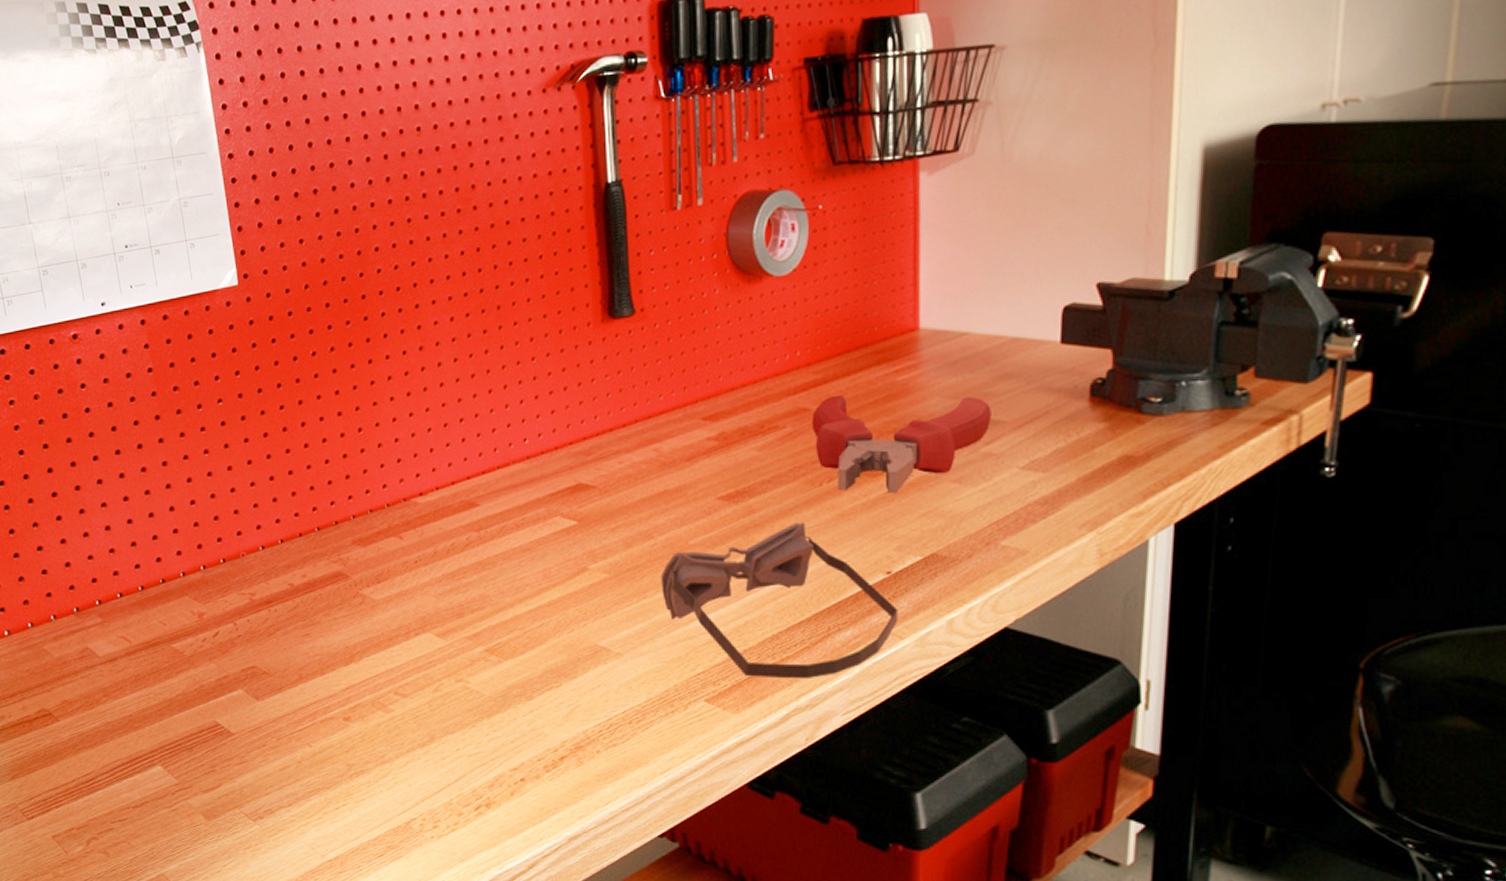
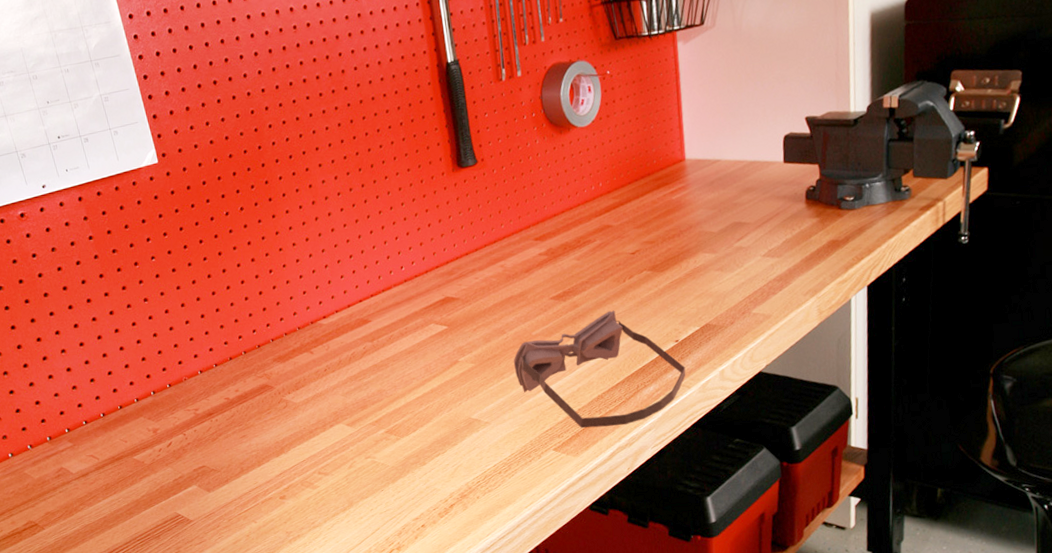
pliers: present [811,395,992,493] -> none [614,207,740,285]

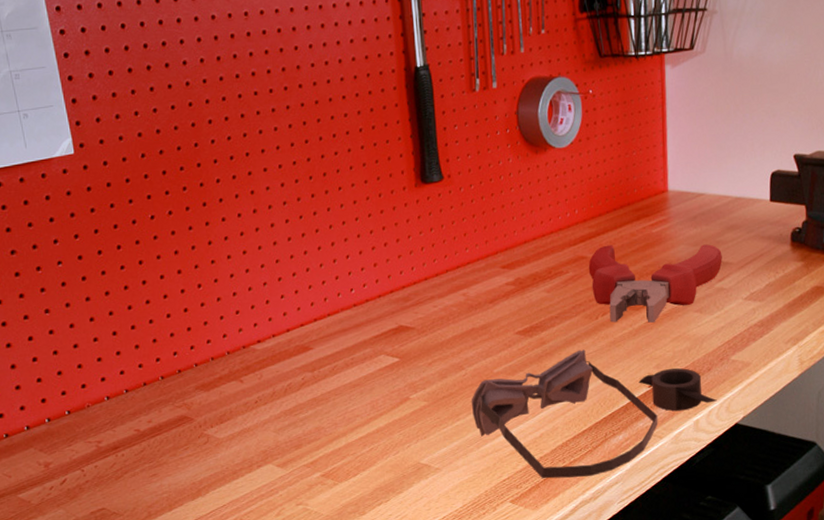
pliers: none [614,207,740,285] -> present [588,244,722,323]
duct tape: none [666,323,741,363] -> present [638,367,717,411]

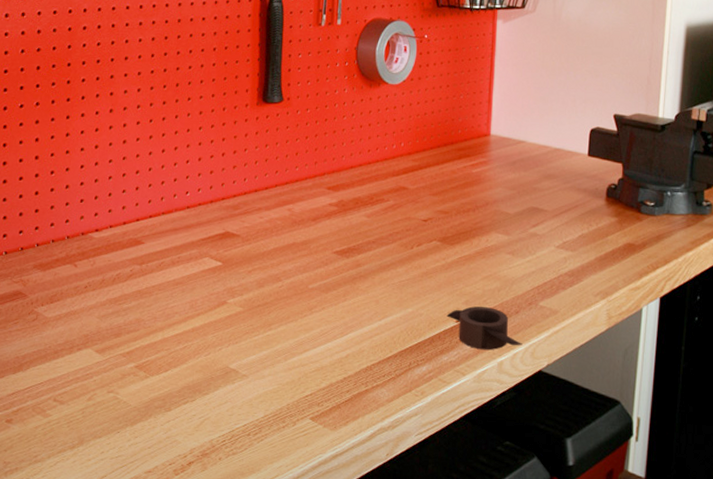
bow tie: present [471,349,658,479] -> none [283,276,463,405]
pliers: present [588,244,722,323] -> none [408,179,538,259]

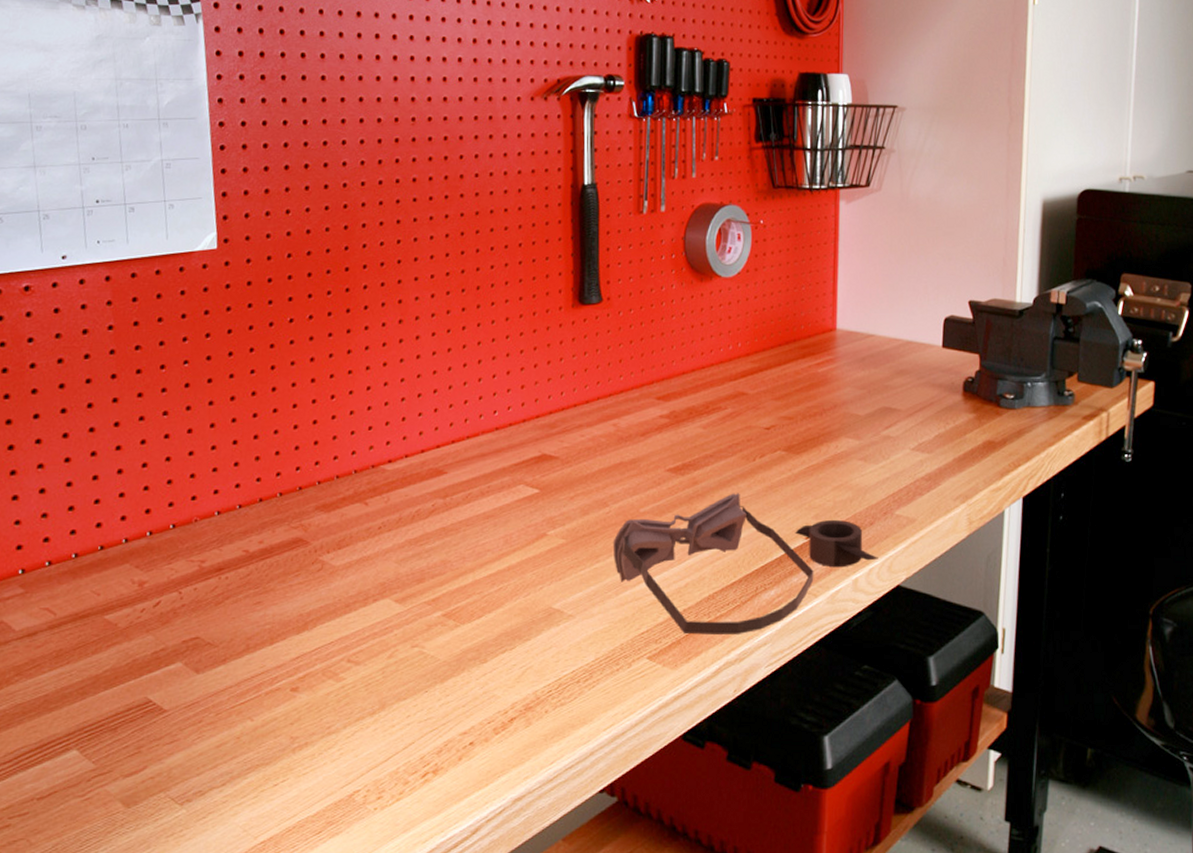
bow tie: none [283,276,463,405] -> present [612,493,814,636]

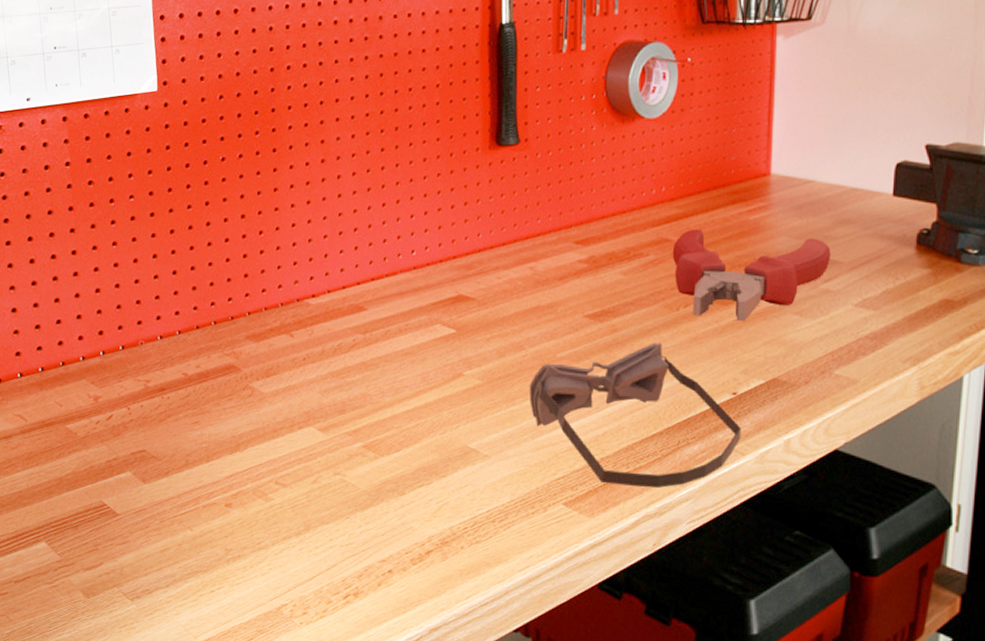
pliers: none [748,382,890,468] -> present [672,229,831,321]
duct tape: present [795,519,878,568] -> none [721,375,814,427]

